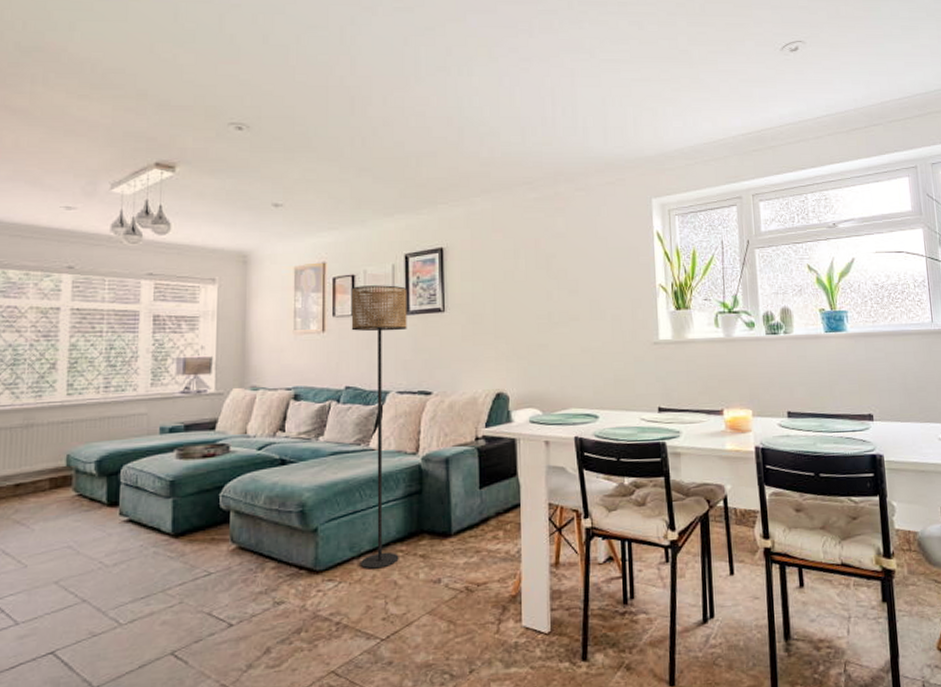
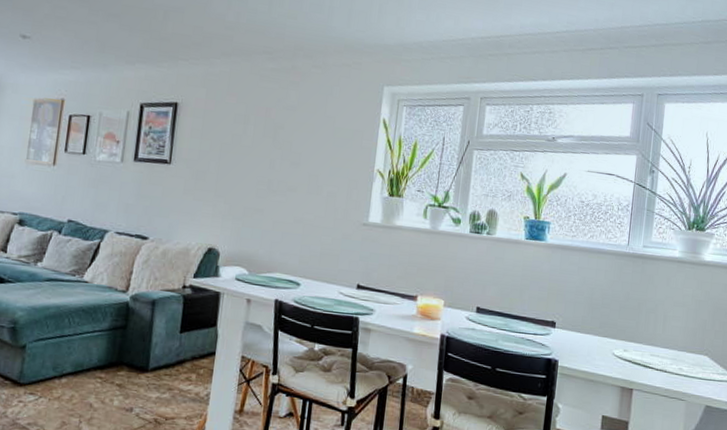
floor lamp: present [351,285,407,569] -> none [61,126,138,391]

